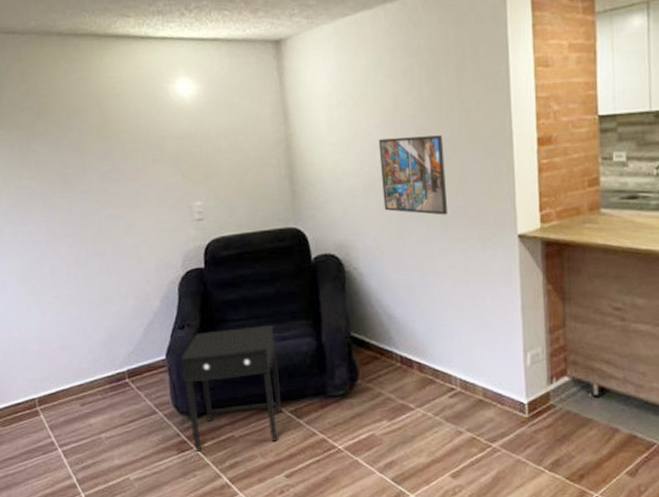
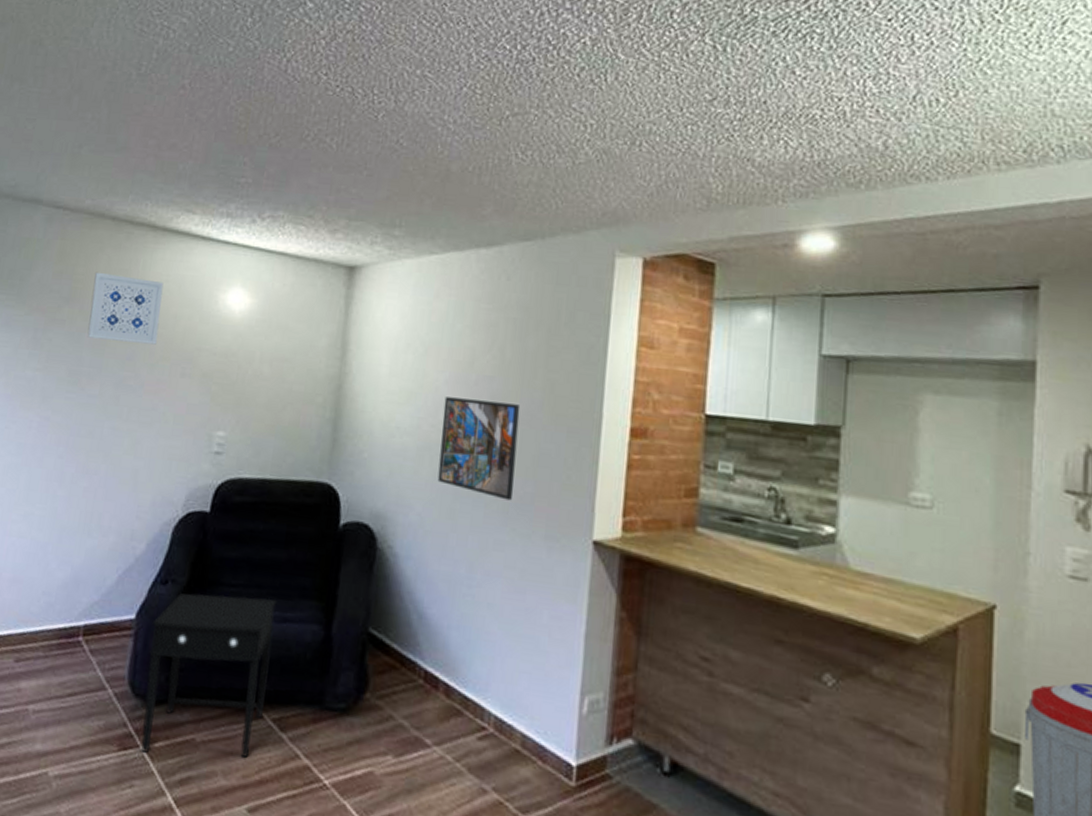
wall art: none [57,83,125,144] -> present [87,272,164,345]

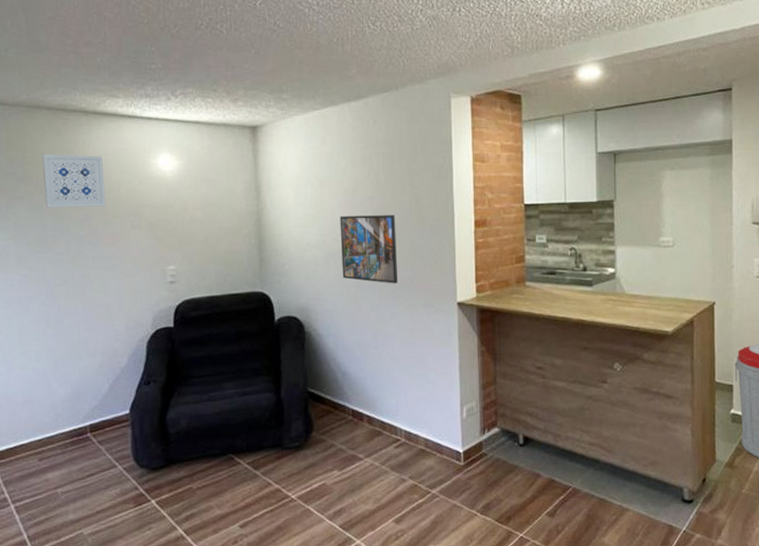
side table: present [140,593,277,759] -> none [143,380,240,504]

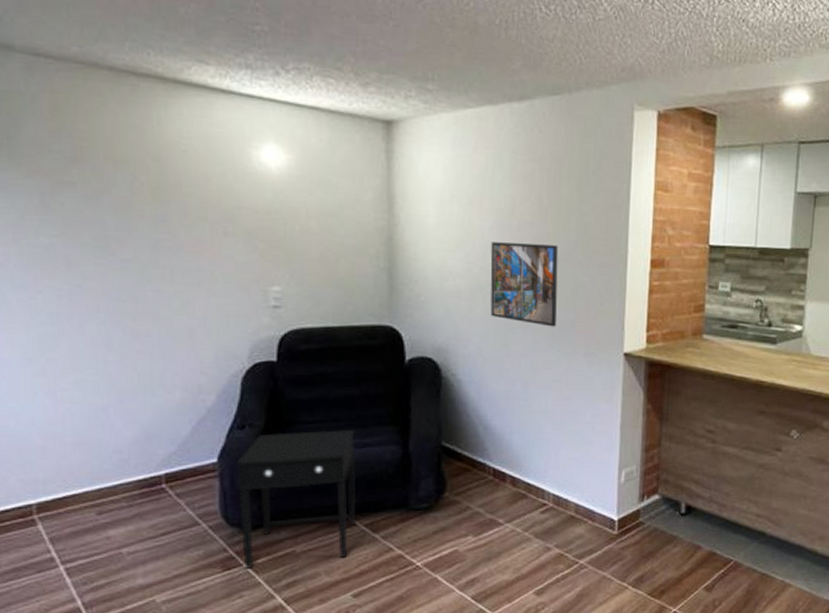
wall art: present [42,154,106,208] -> none [102,129,189,205]
side table: none [143,380,240,504] -> present [236,429,356,569]

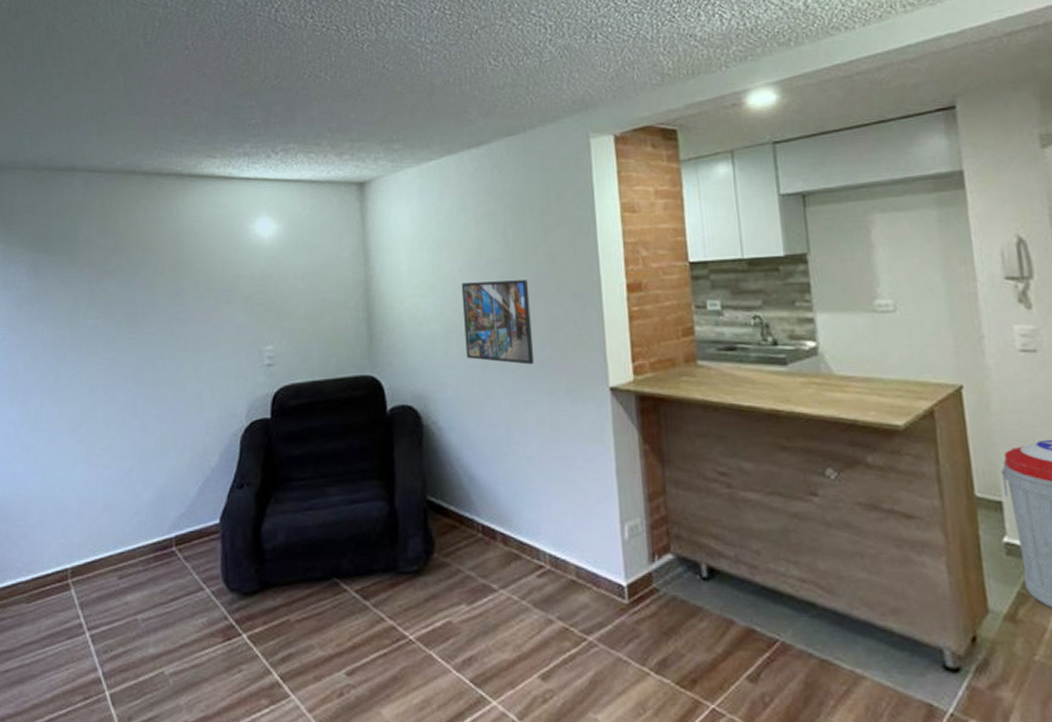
side table: present [236,429,356,569] -> none [235,485,346,639]

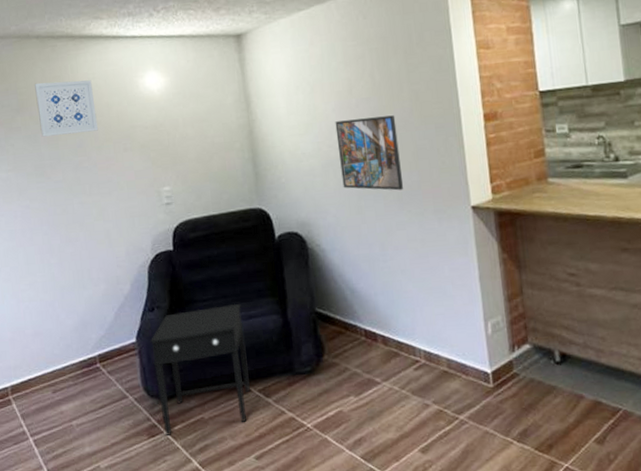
wall art: none [135,222,199,282] -> present [35,80,98,137]
side table: none [235,485,346,639] -> present [150,303,250,436]

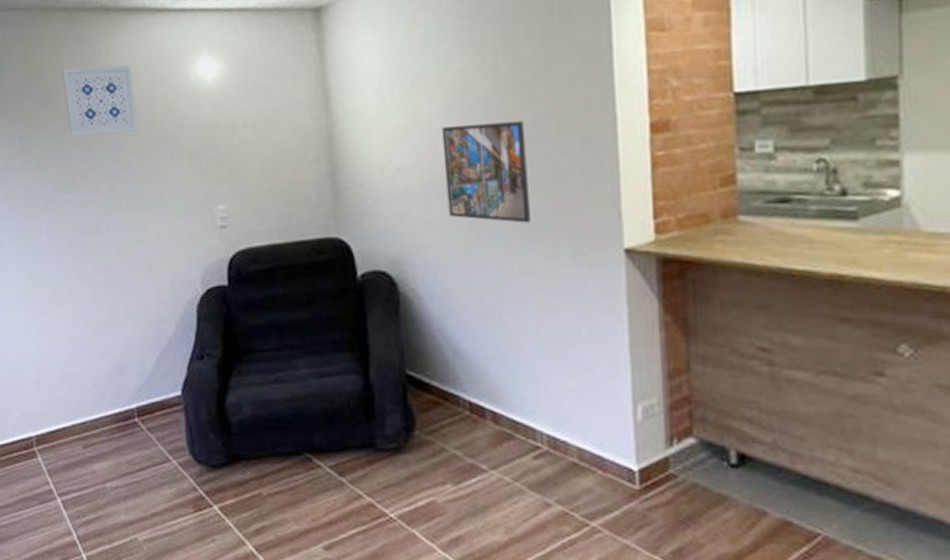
side table: present [150,303,250,436] -> none [198,357,320,511]

